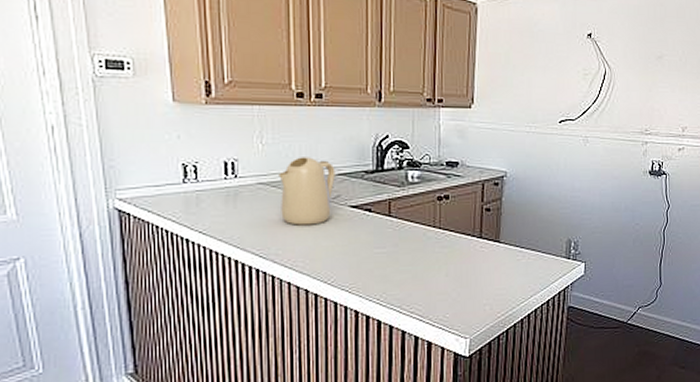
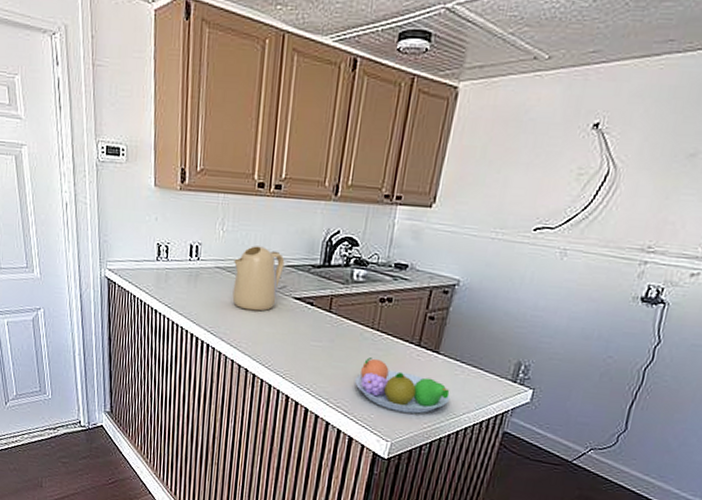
fruit bowl: none [425,256,517,306] -> present [355,357,451,414]

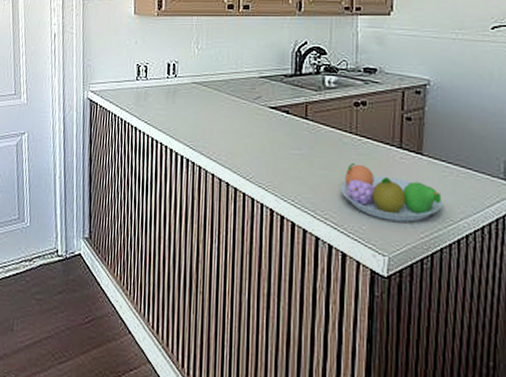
kettle: present [232,246,285,312] -> none [209,60,258,123]

